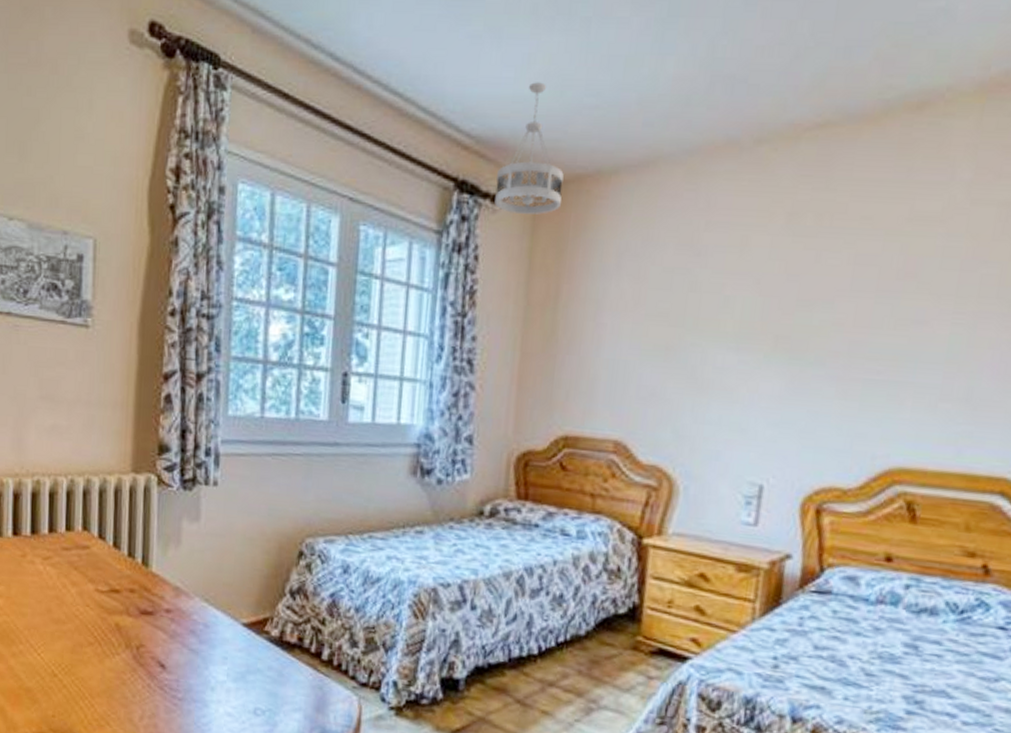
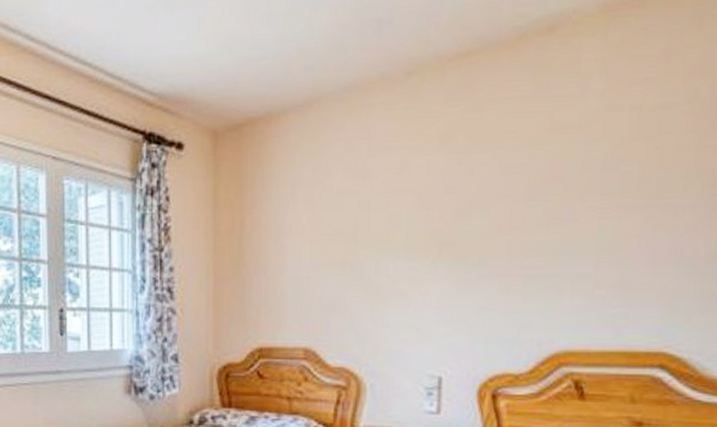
ceiling light fixture: present [494,82,564,215] -> none [179,41,238,157]

